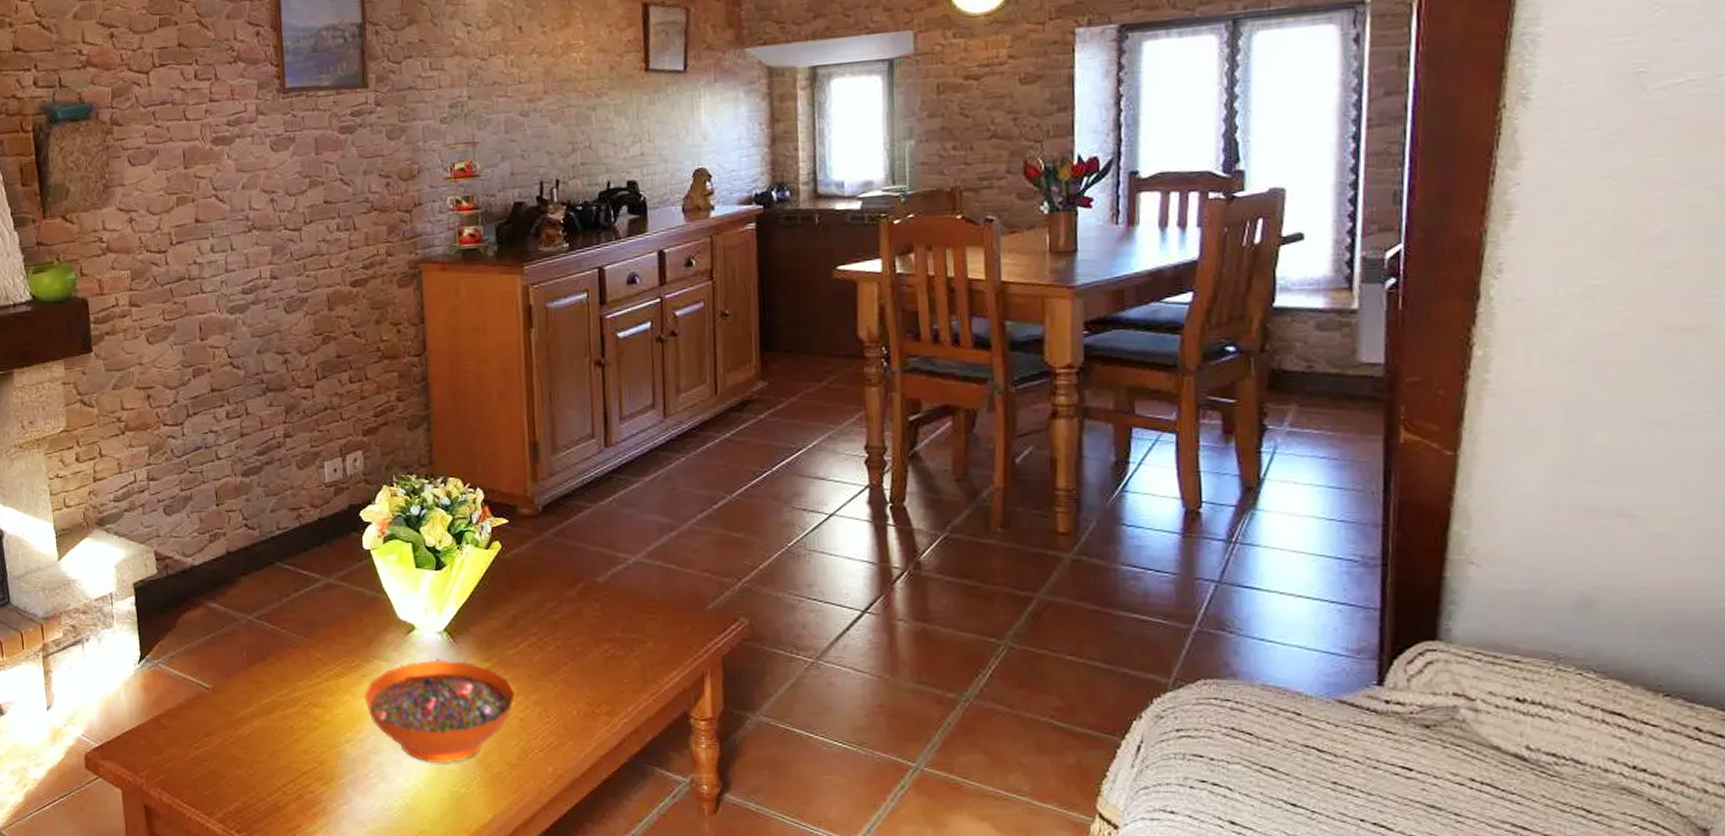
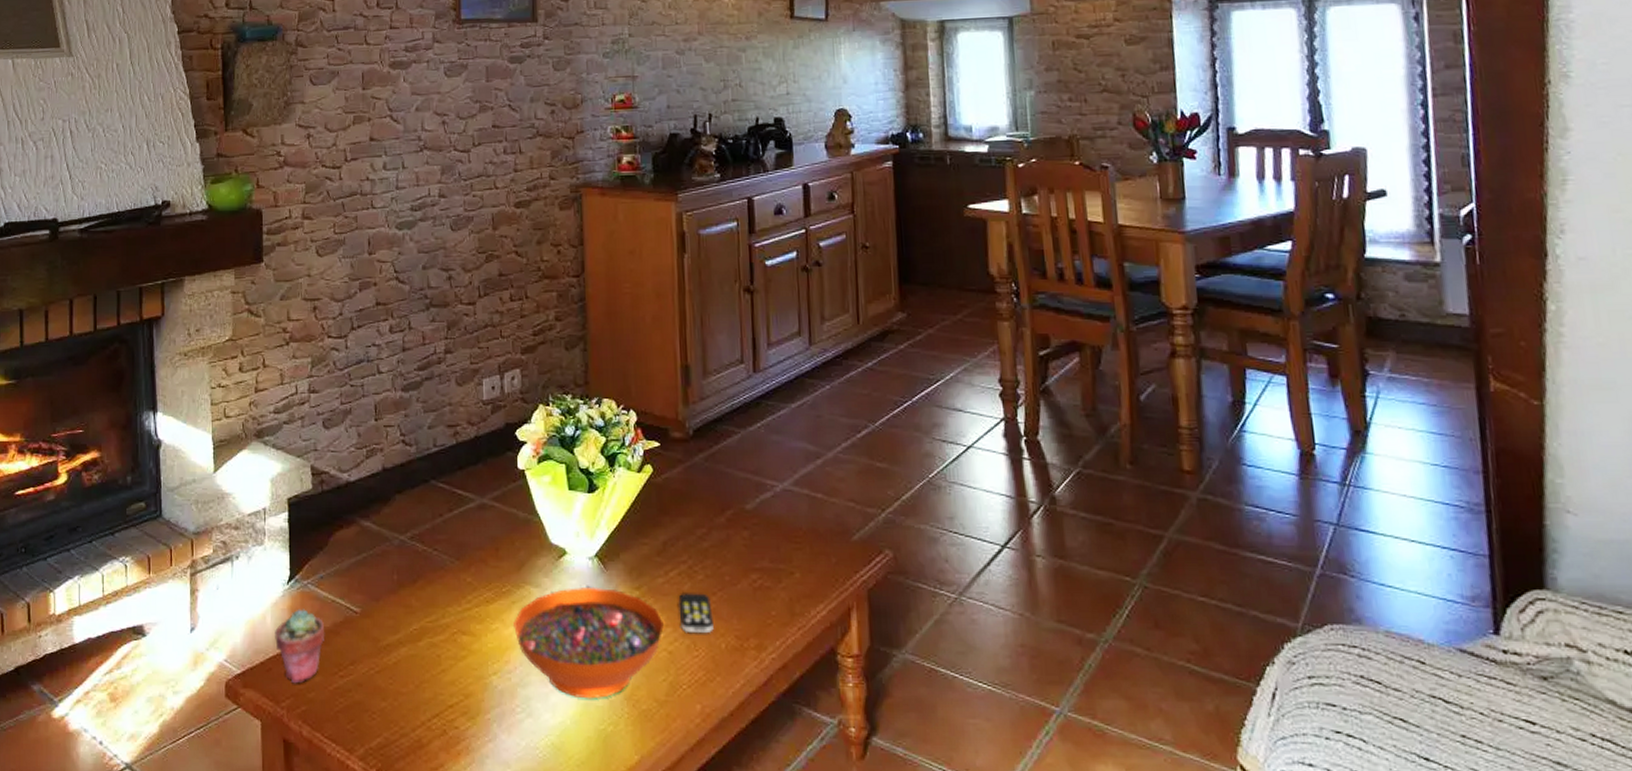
potted succulent: none [129,686,179,755] -> present [275,609,325,684]
remote control: none [529,663,565,701] -> present [678,593,714,634]

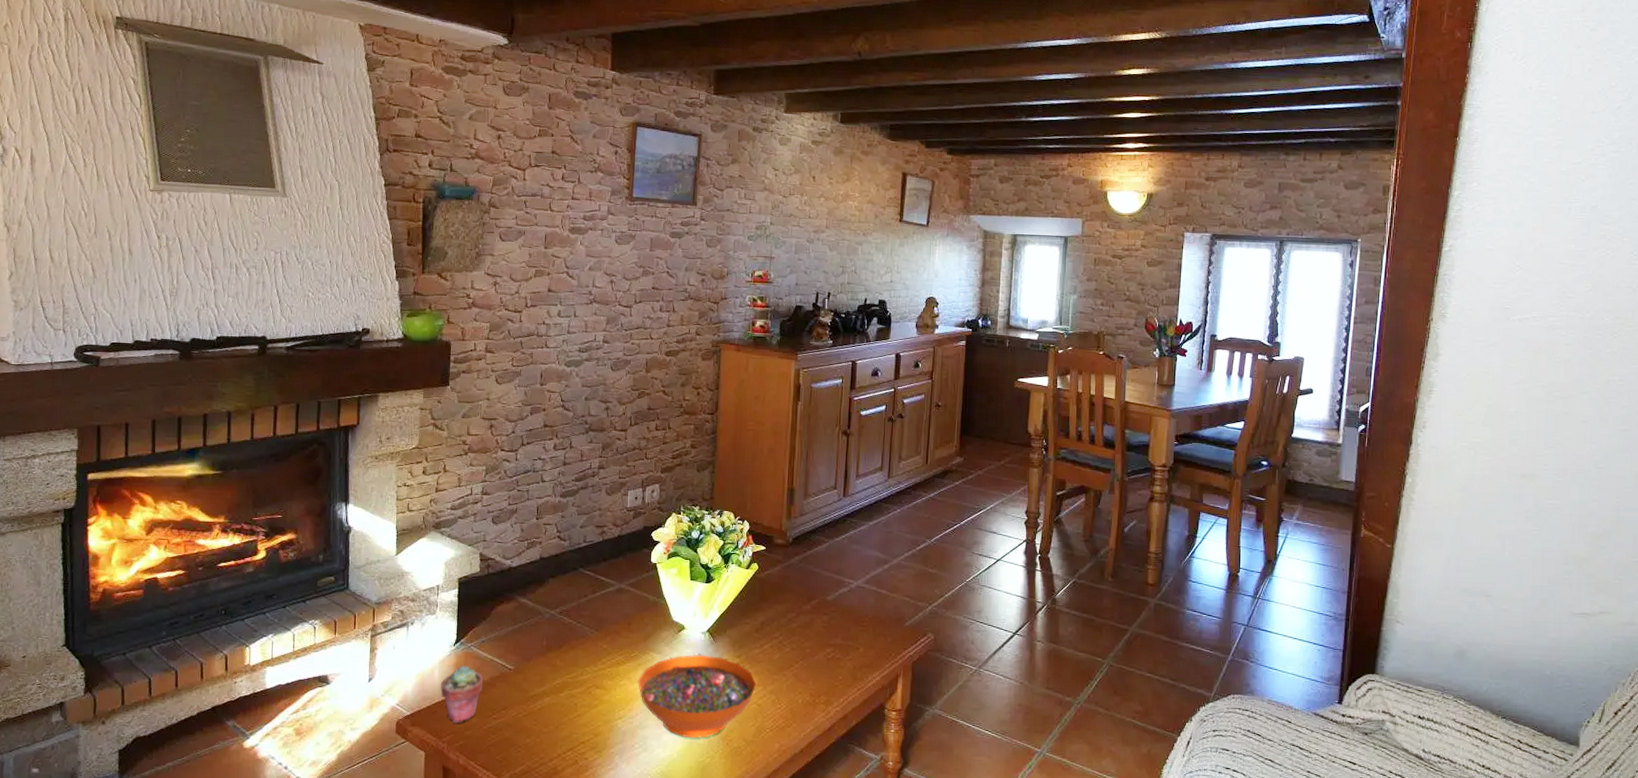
remote control: present [678,593,714,634] -> none [769,661,794,691]

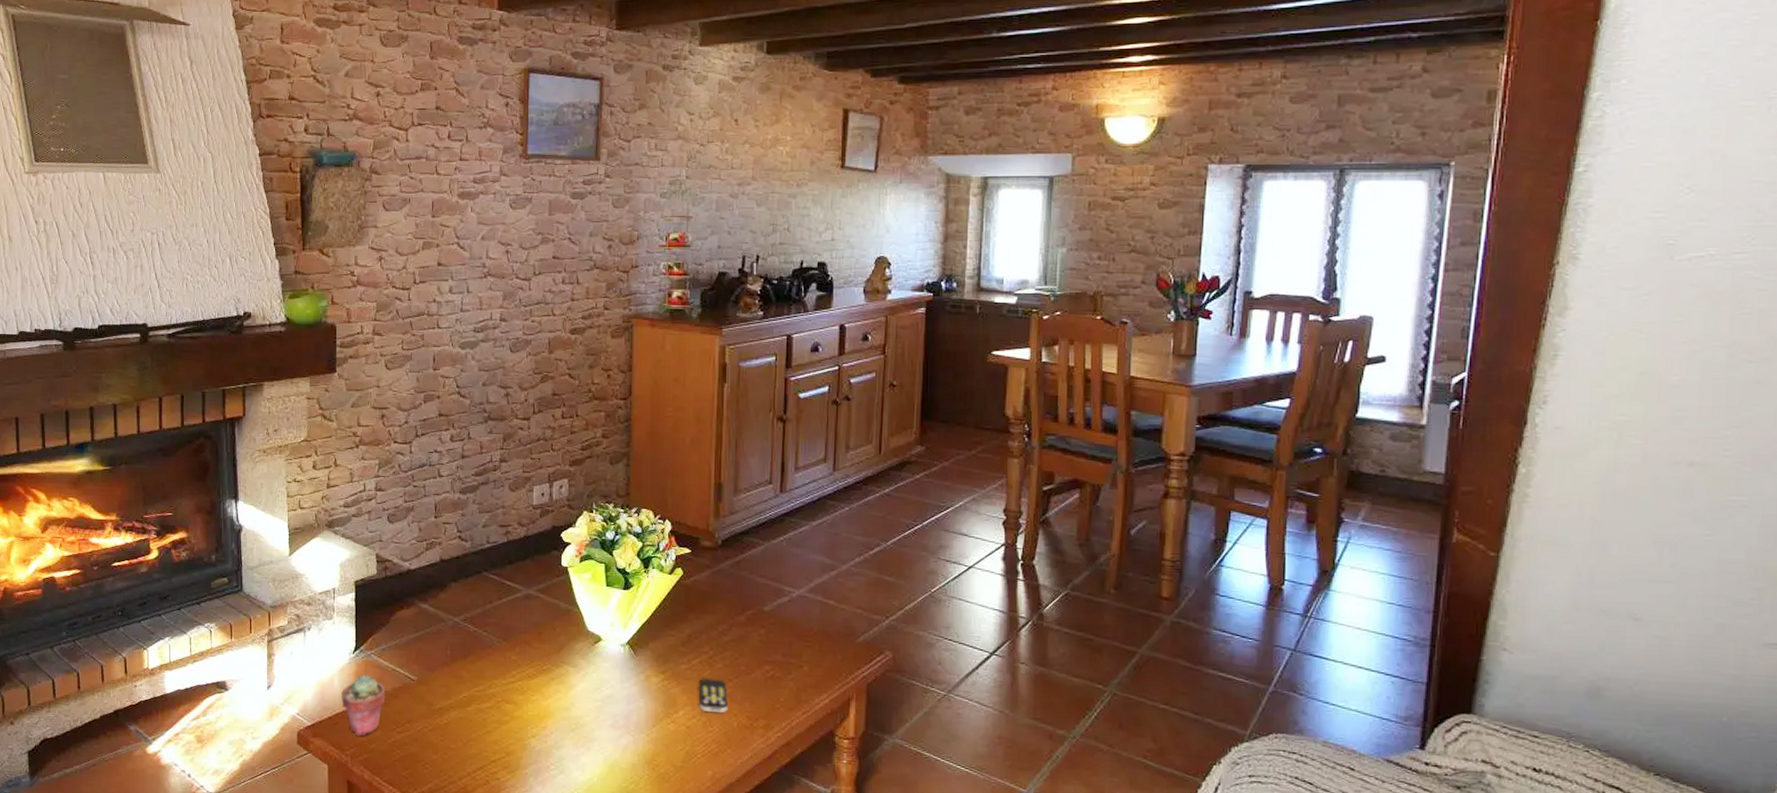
decorative bowl: present [637,654,756,739] -> none [550,669,684,762]
remote control: none [769,661,794,691] -> present [698,678,728,713]

